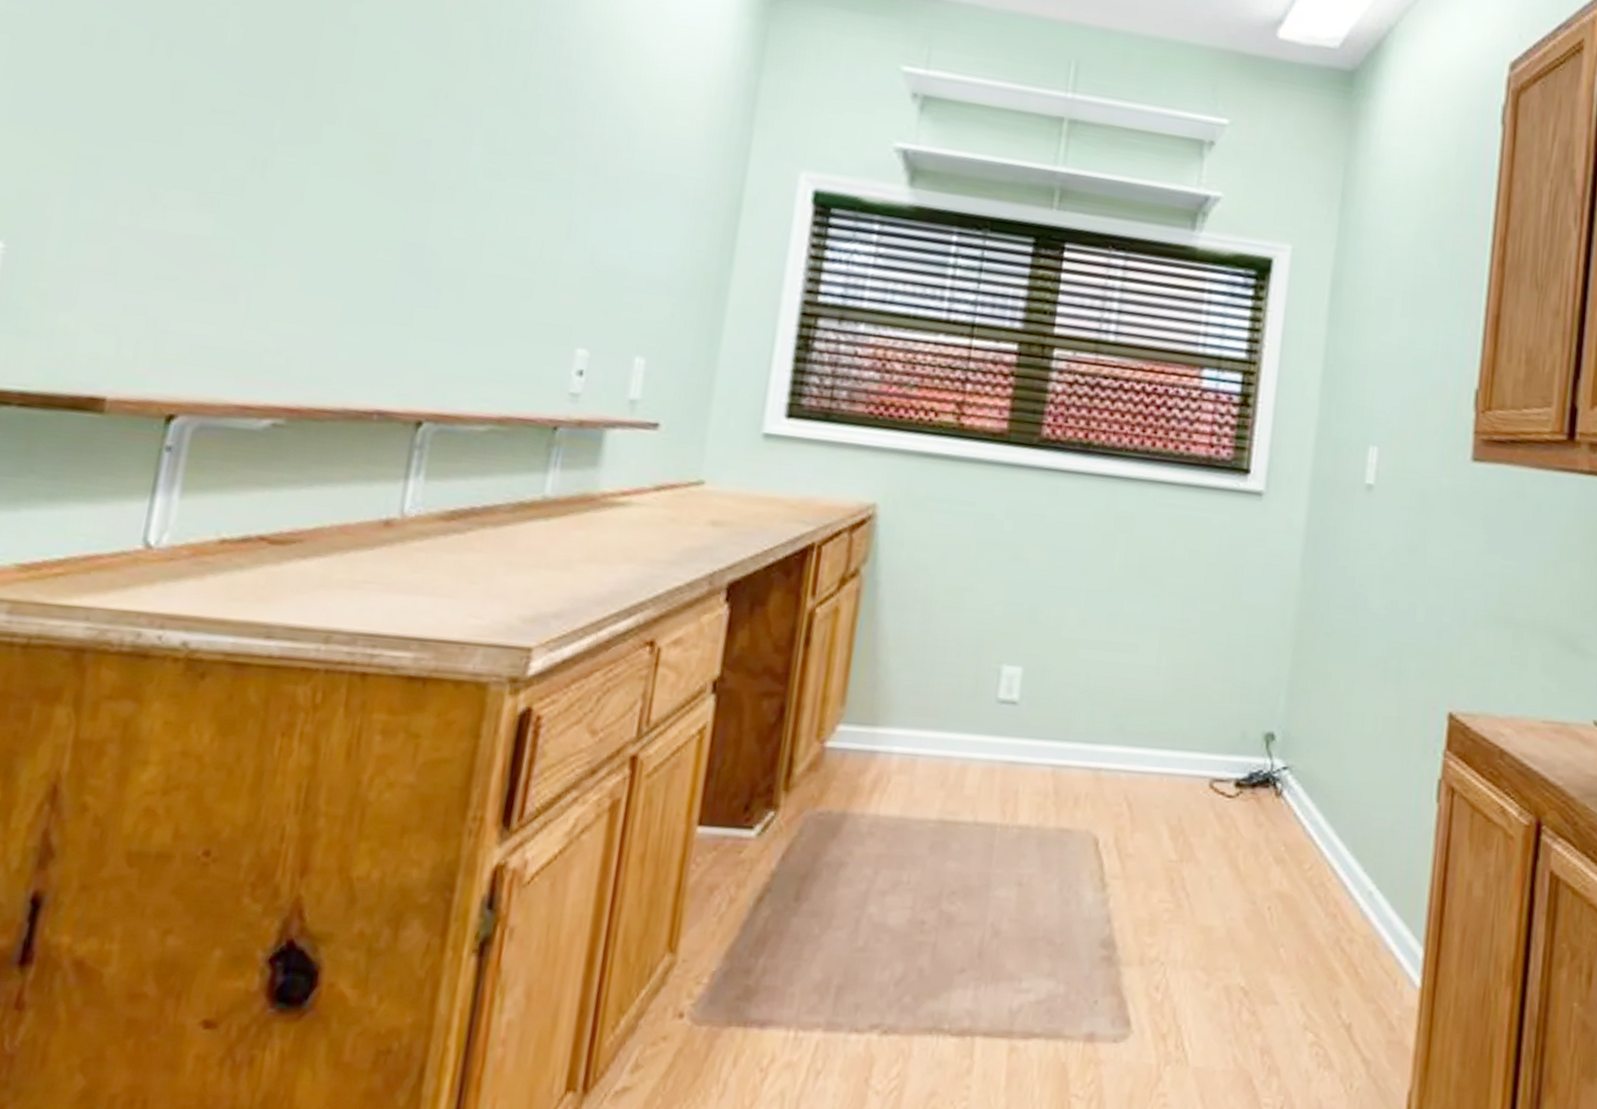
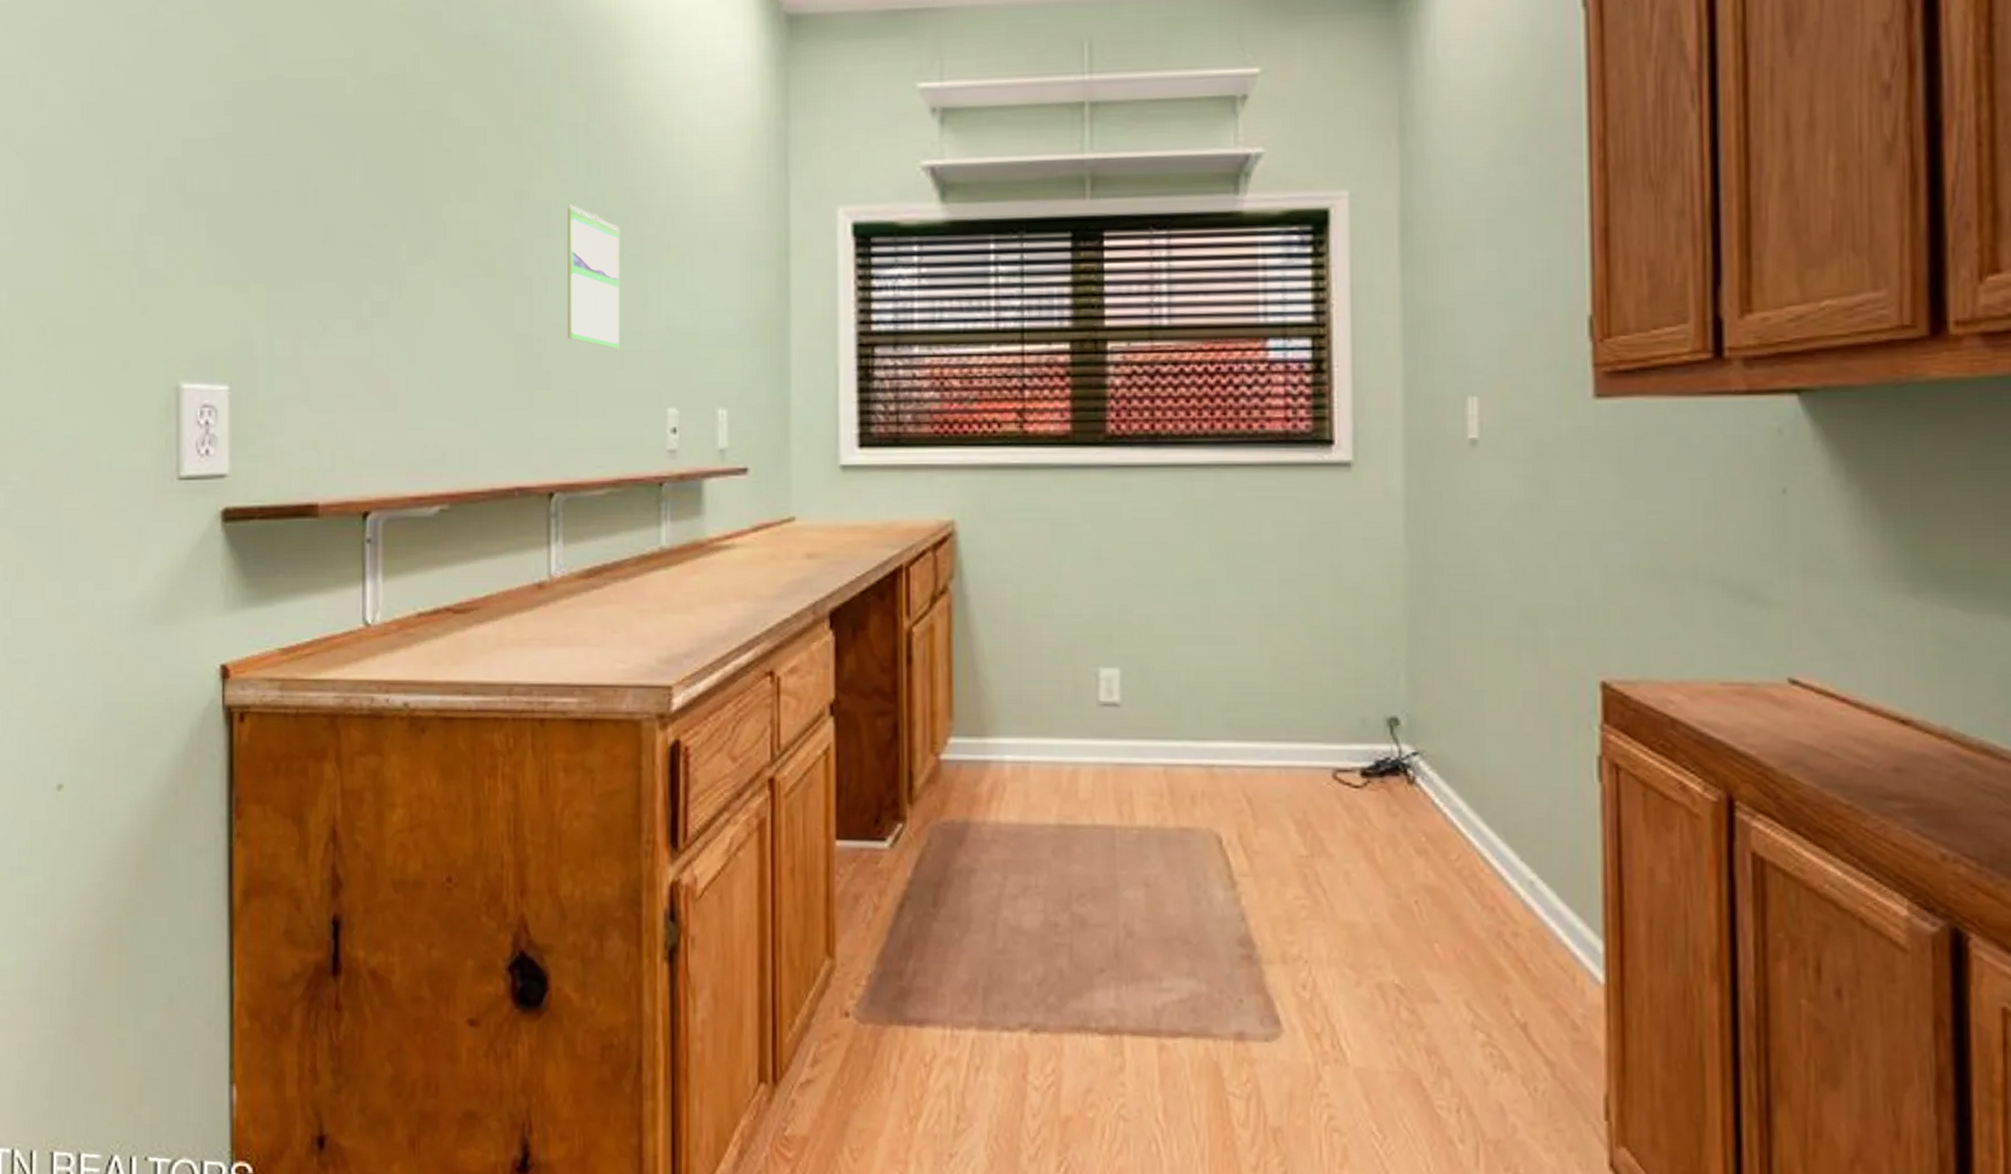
calendar: none [469,114,552,277] -> present [567,204,621,349]

